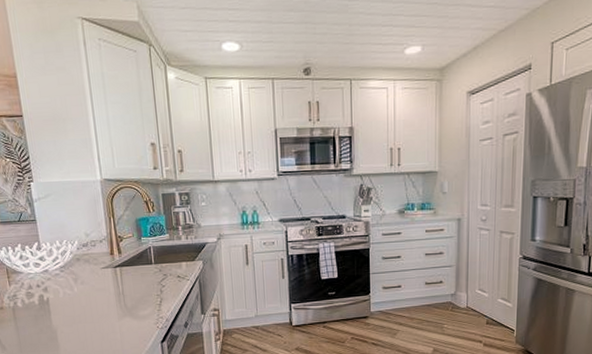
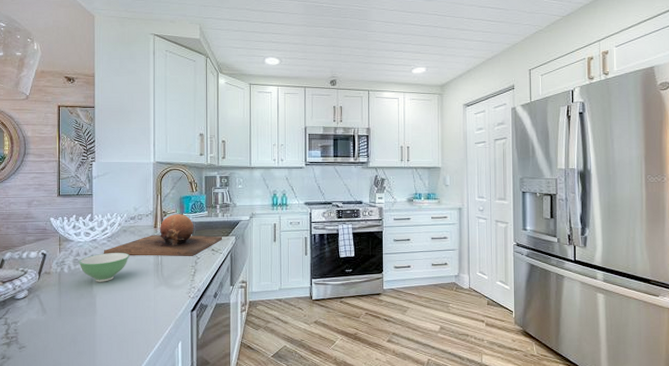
bowl: none [32,283,87,316] -> present [79,252,129,282]
chopping board: none [57,238,189,286] -> present [103,214,223,257]

